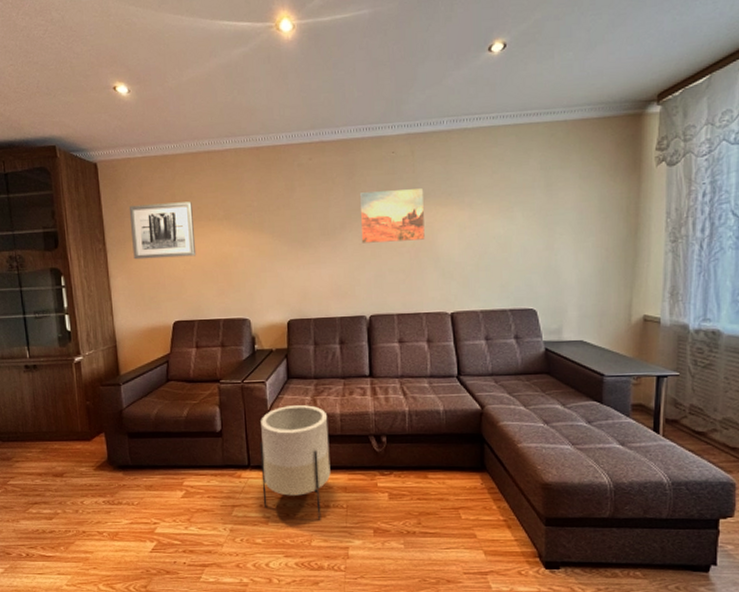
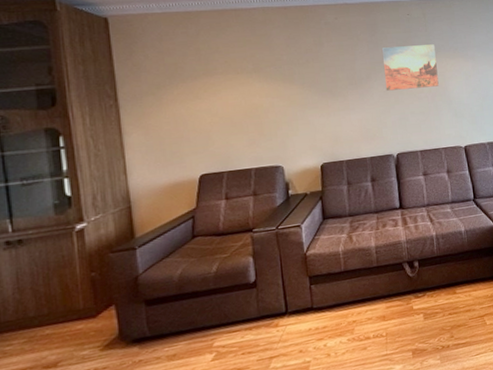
wall art: present [128,201,197,260] -> none [146,56,225,115]
planter: present [259,405,331,520] -> none [297,242,370,354]

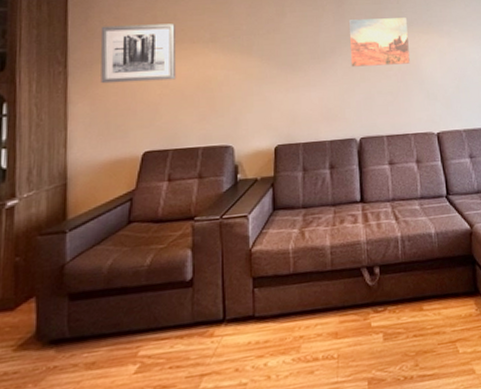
wall art: none [146,56,225,115] -> present [100,23,177,84]

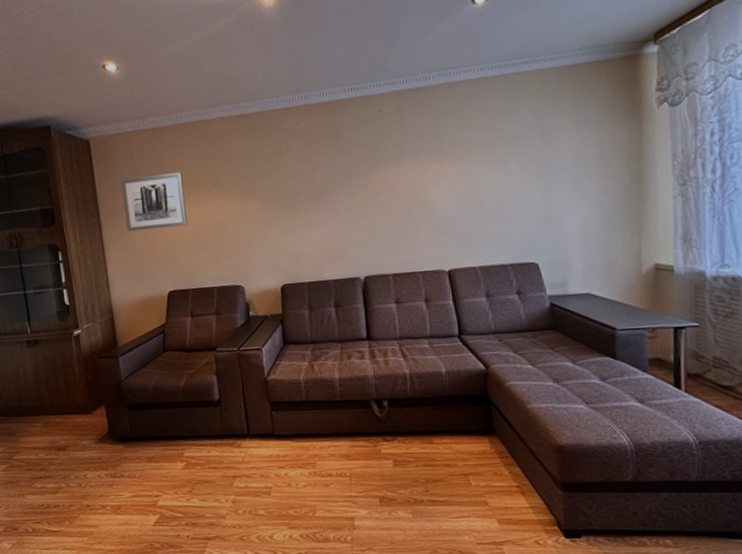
wall art: present [348,18,410,67] -> none [348,145,417,204]

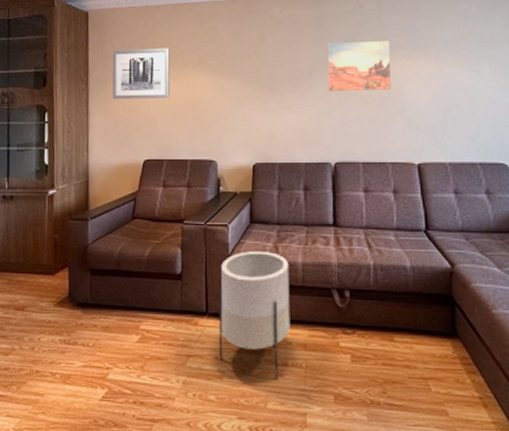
planter: none [258,371,332,490] -> present [219,251,290,380]
wall art: none [348,145,417,204] -> present [327,41,391,91]

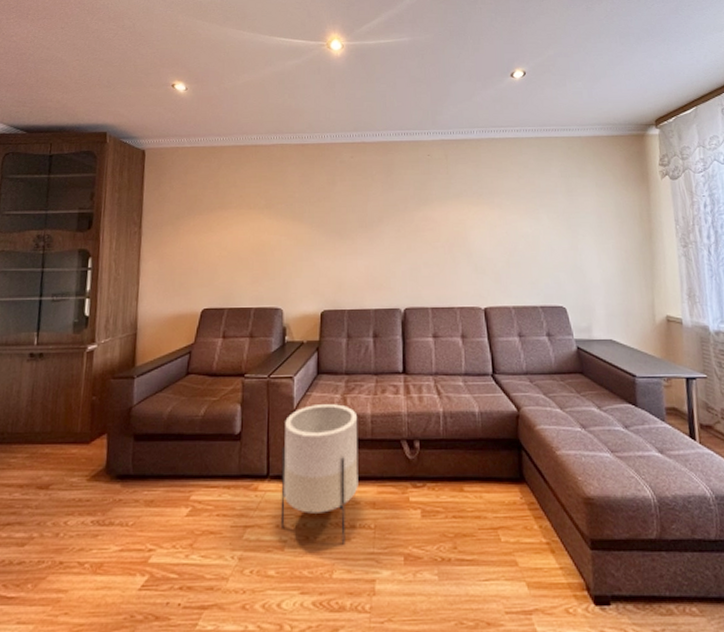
wall art: present [112,48,171,100] -> none [169,190,235,244]
wall art: present [327,41,391,91] -> none [397,188,458,237]

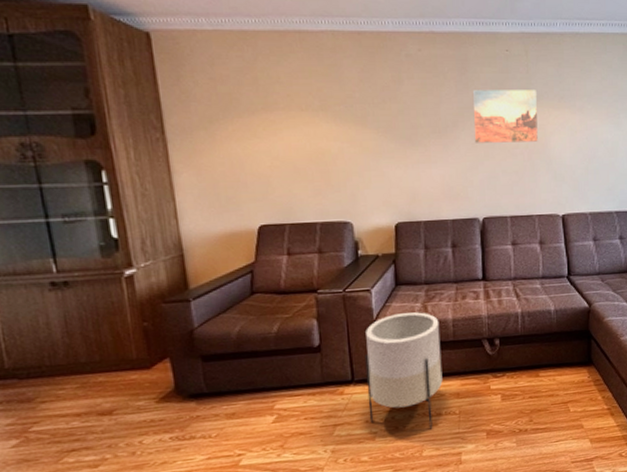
wall art: none [397,188,458,237] -> present [472,90,538,143]

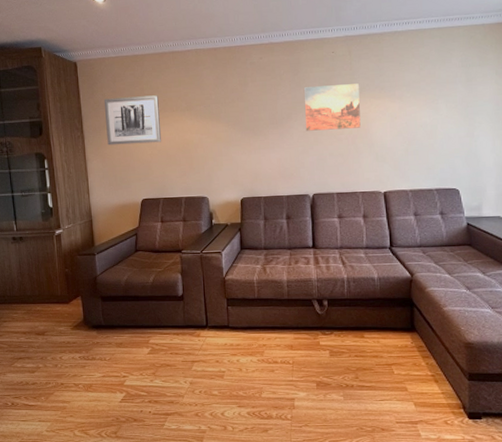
wall art: none [196,87,287,153] -> present [103,95,162,146]
planter: present [364,312,443,429] -> none [216,273,279,374]

